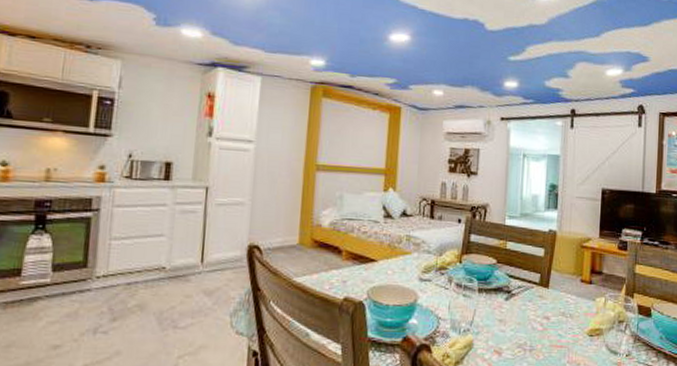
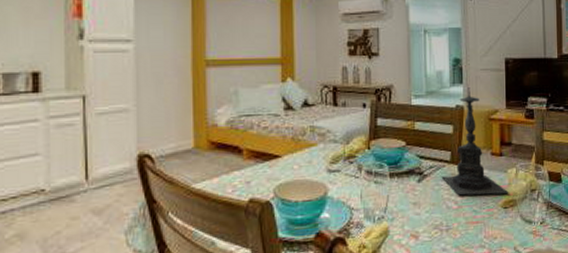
candle holder: none [529,213,596,321] -> present [441,87,509,196]

